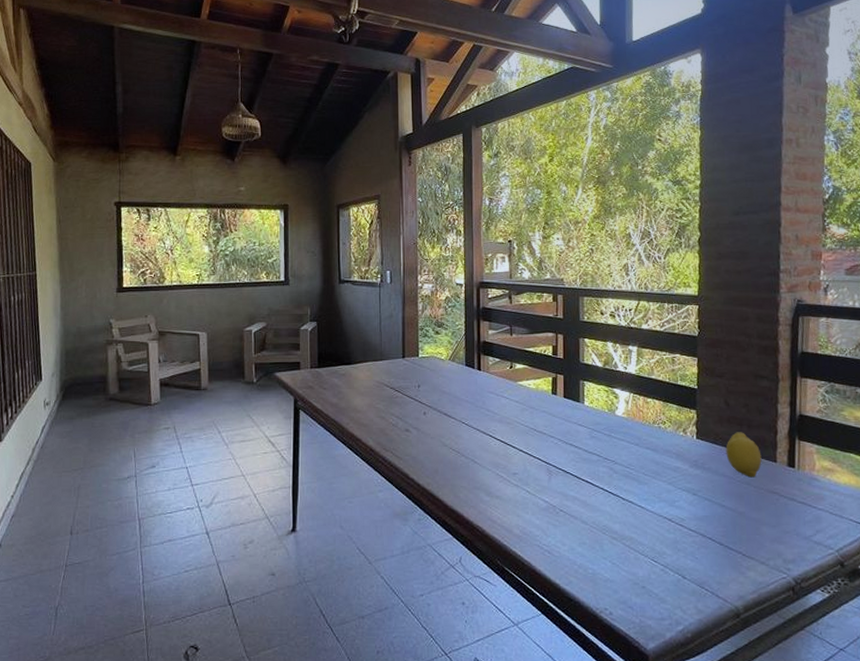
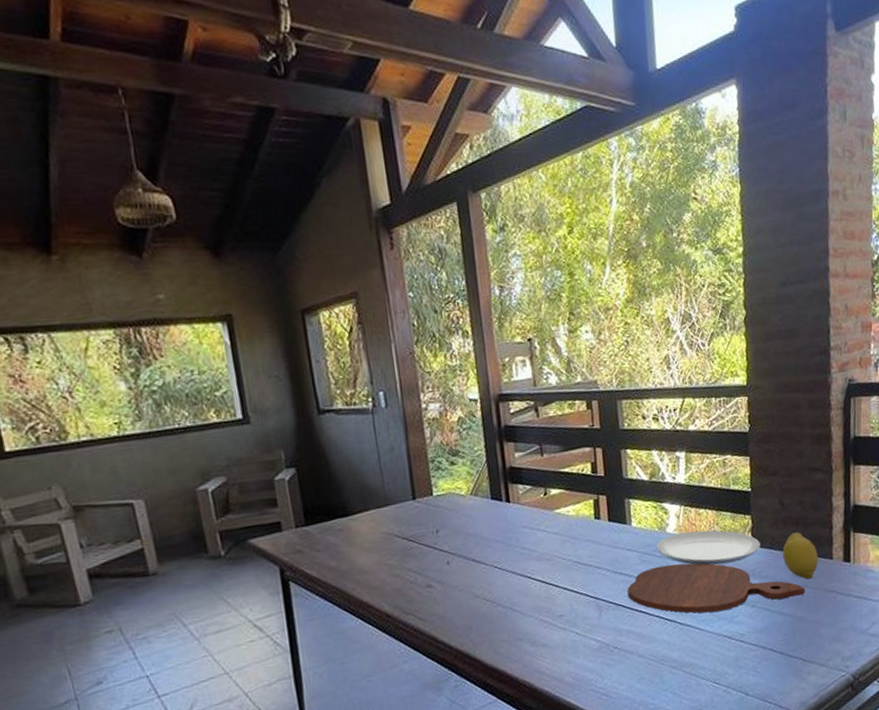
cutting board: none [576,443,748,494] -> present [627,563,806,613]
plate: none [605,416,704,451] -> present [656,530,761,565]

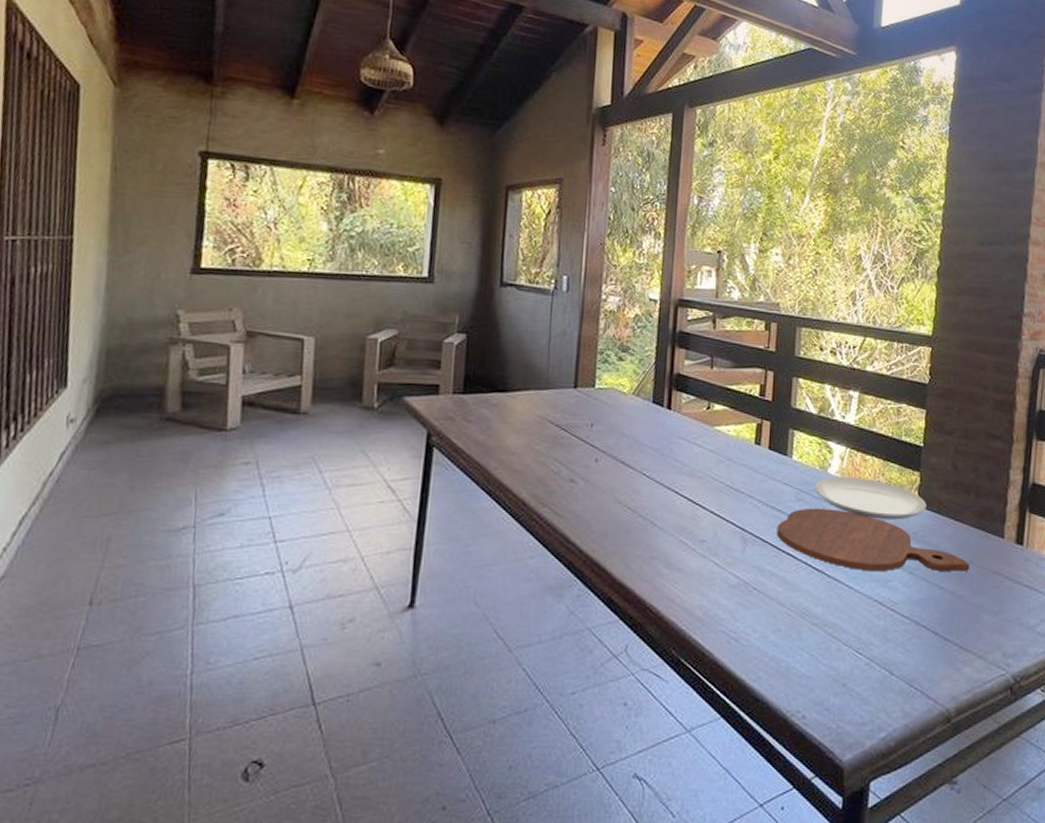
fruit: present [782,532,819,580] -> none [949,500,988,555]

